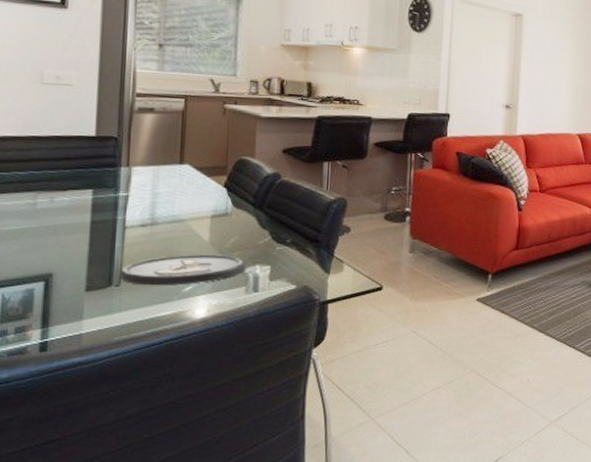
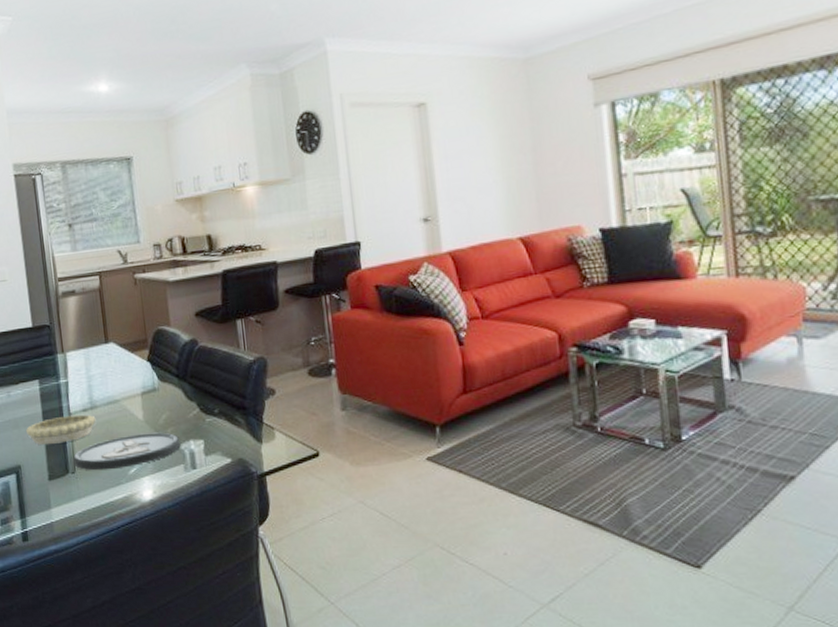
decorative bowl: none [66,228,155,255] -> present [25,414,96,445]

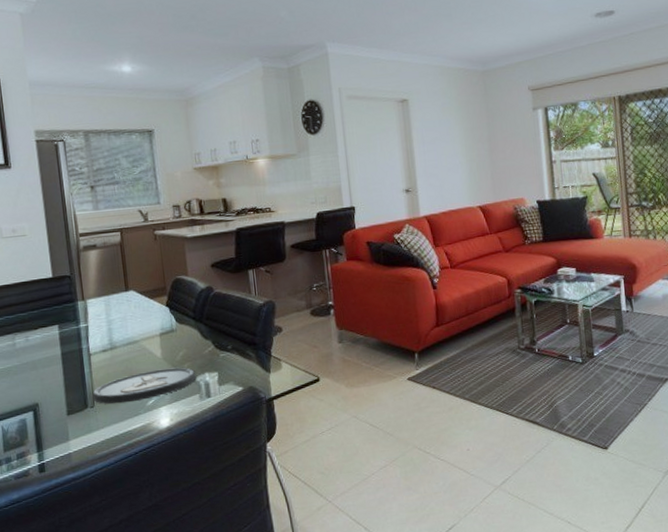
decorative bowl: present [25,414,96,445] -> none [44,354,116,384]

